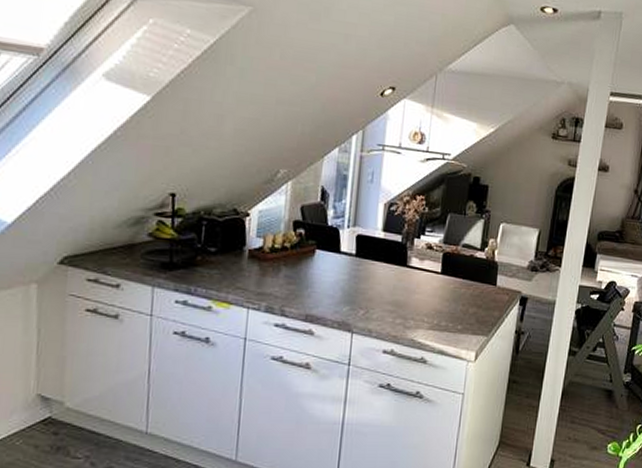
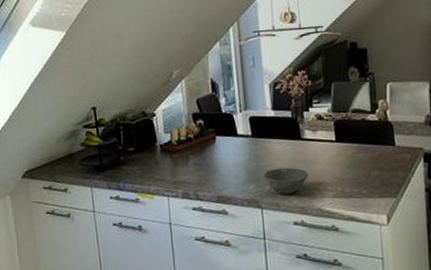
bowl: none [359,292,408,321] -> present [262,167,309,194]

